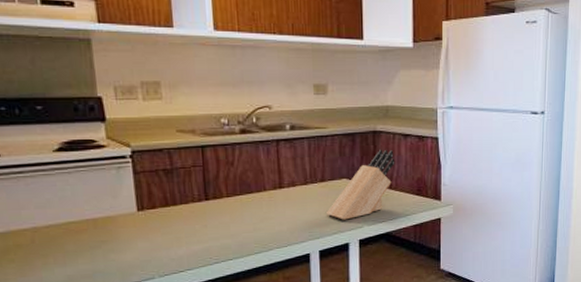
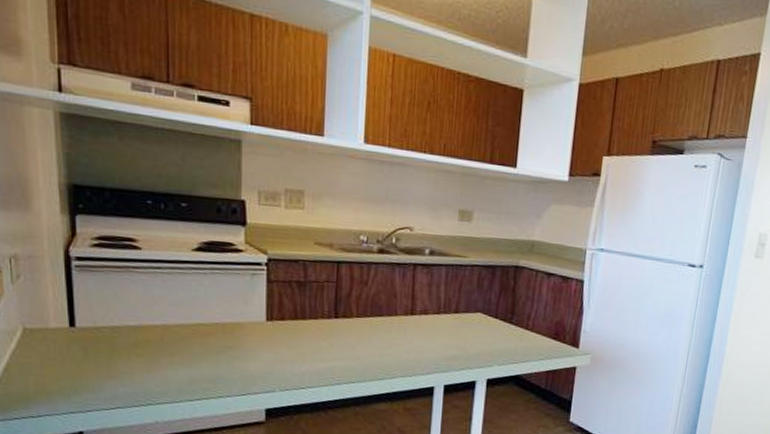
knife block: present [327,149,395,220] -> none [456,286,535,357]

